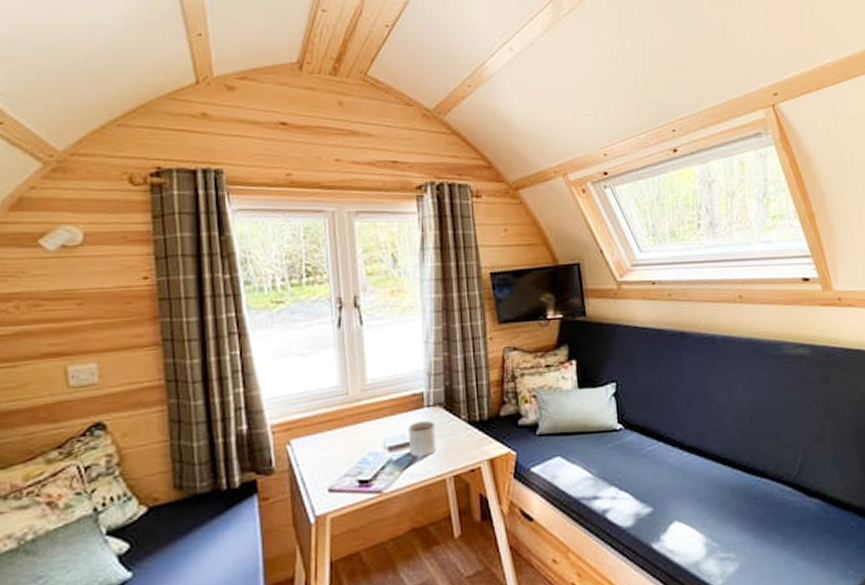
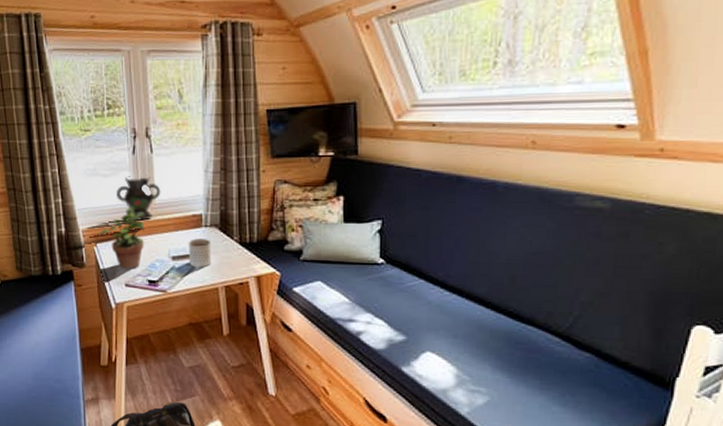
potted plant: none [293,391,354,470] -> present [99,207,145,270]
decorative vase: none [317,350,374,407] -> present [116,175,161,221]

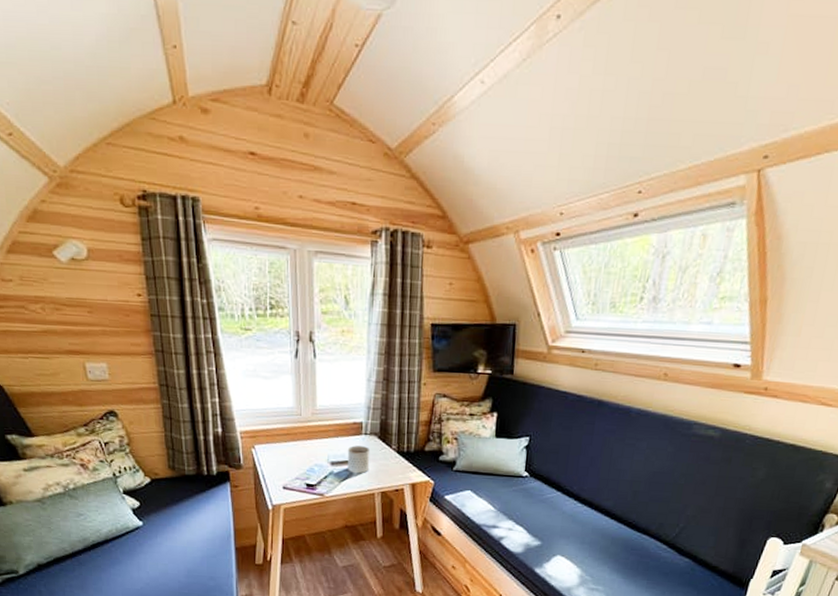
potted plant: present [99,207,145,270] -> none [257,411,305,473]
decorative vase: present [116,175,161,221] -> none [277,379,323,425]

